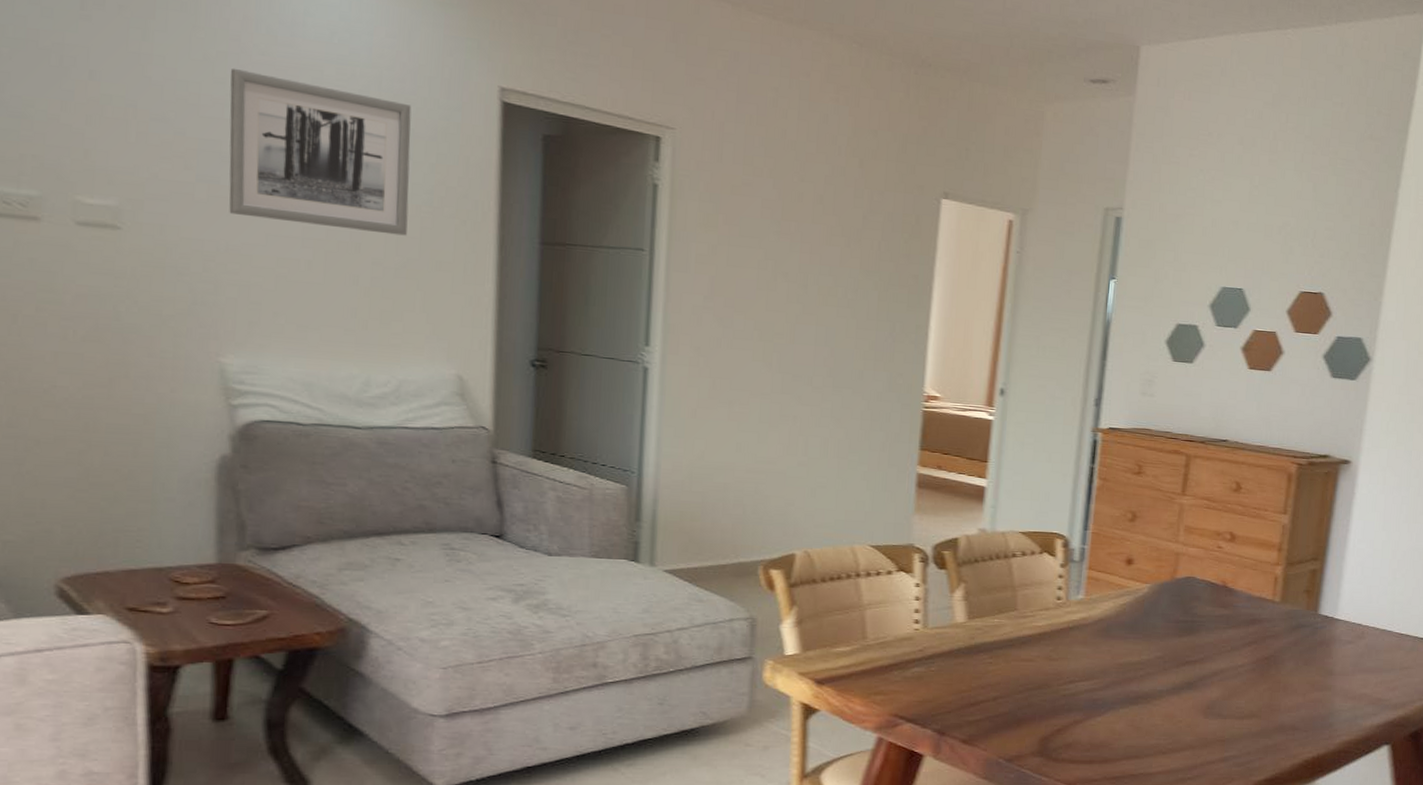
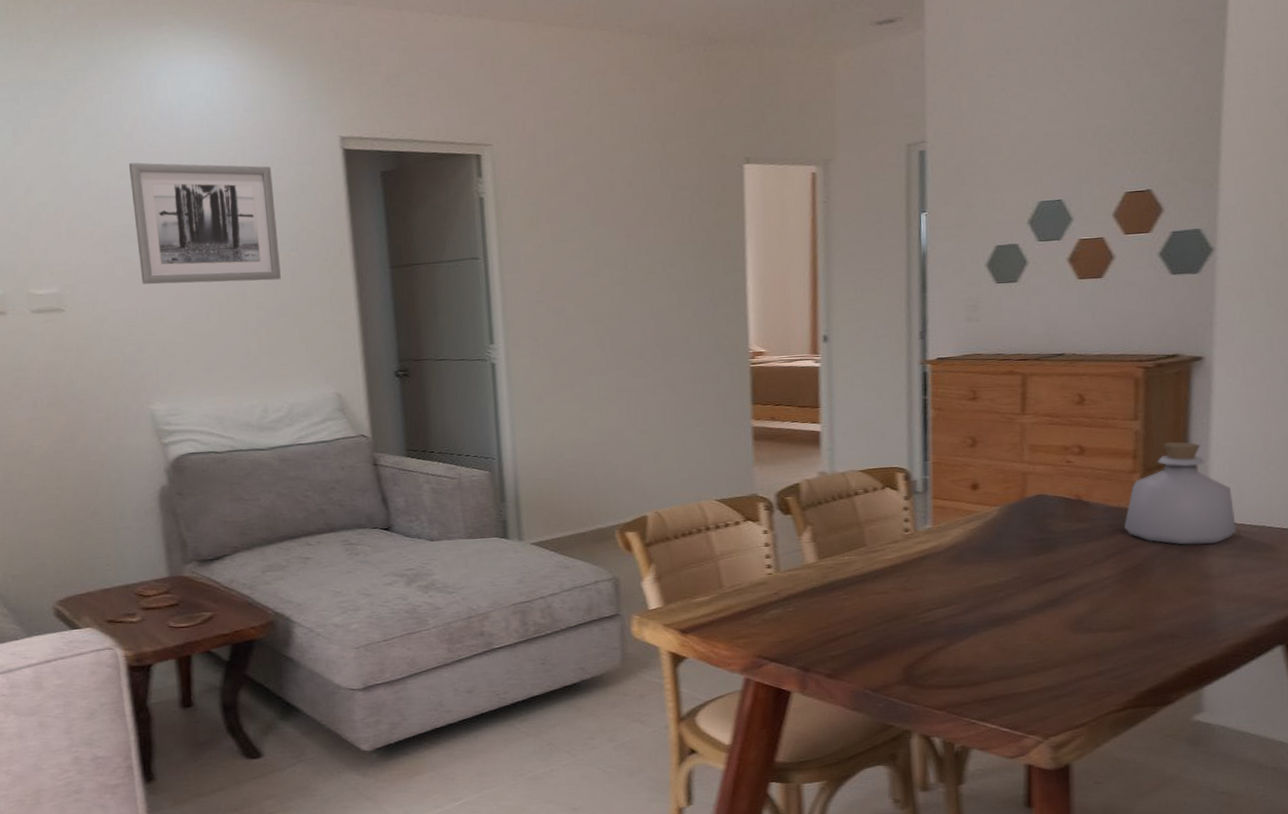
bottle: none [1263,538,1362,642] -> present [1124,441,1237,545]

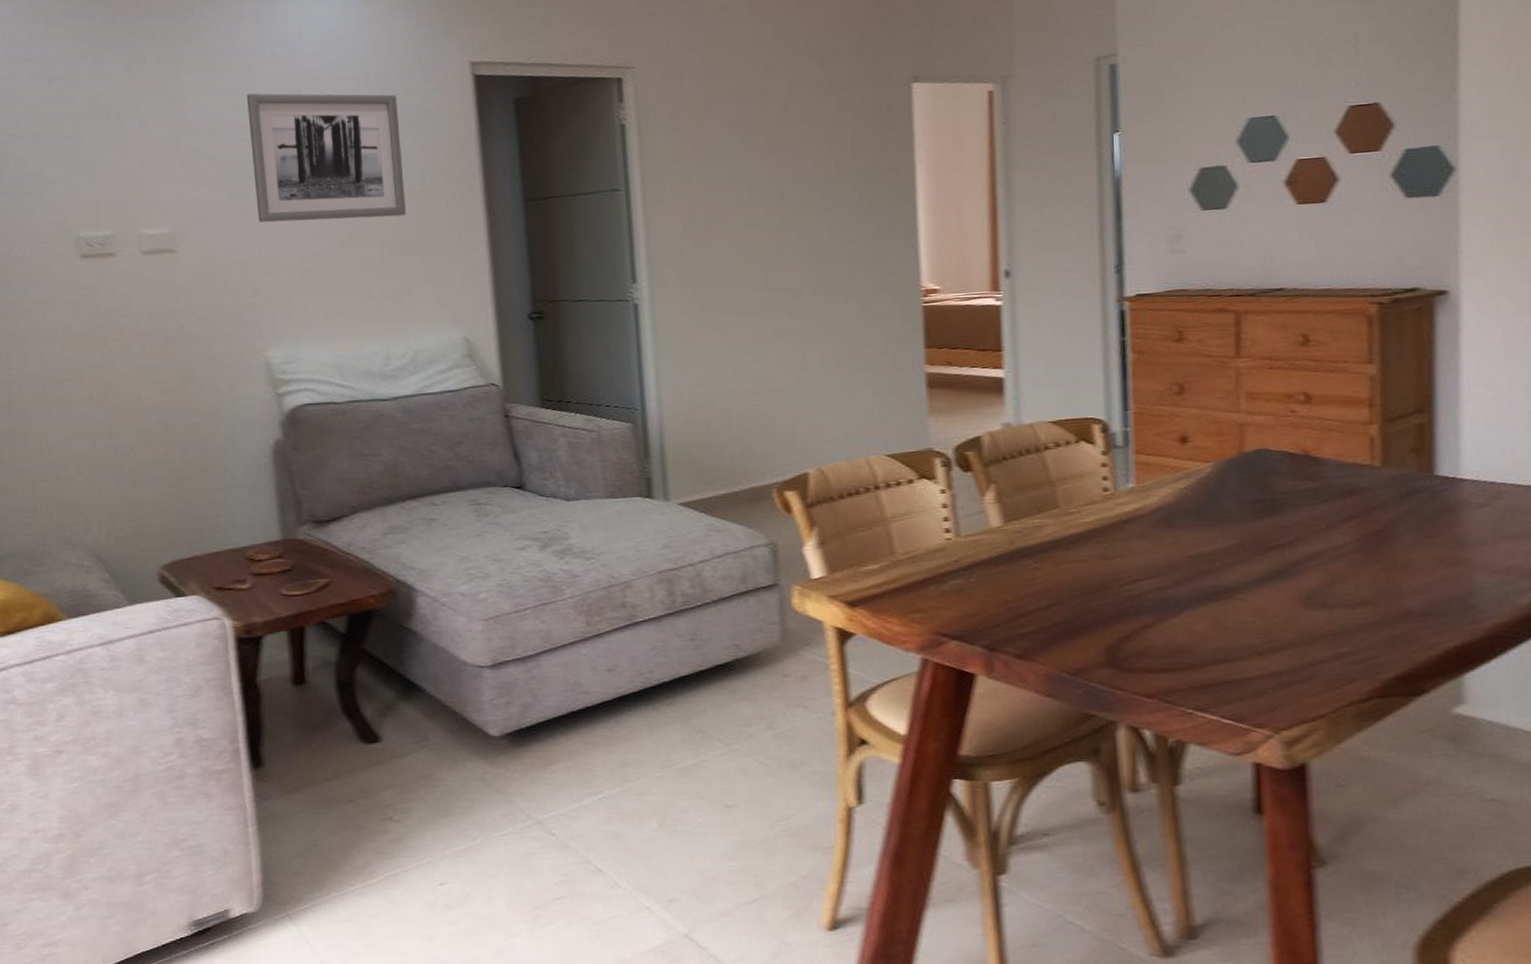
bottle: present [1124,441,1237,545] -> none [1361,387,1496,507]

